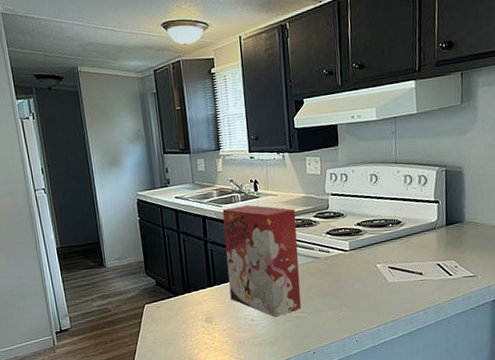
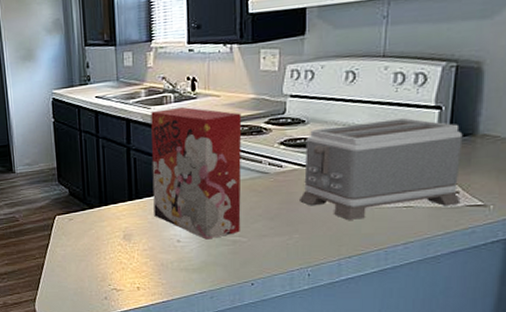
toaster: none [344,210,459,293] -> present [298,118,463,220]

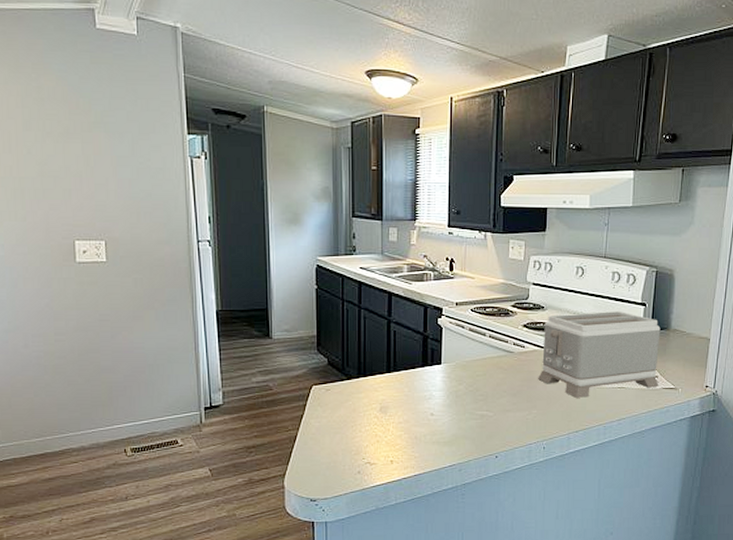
cereal box: present [151,106,242,240] -> none [410,285,492,413]

